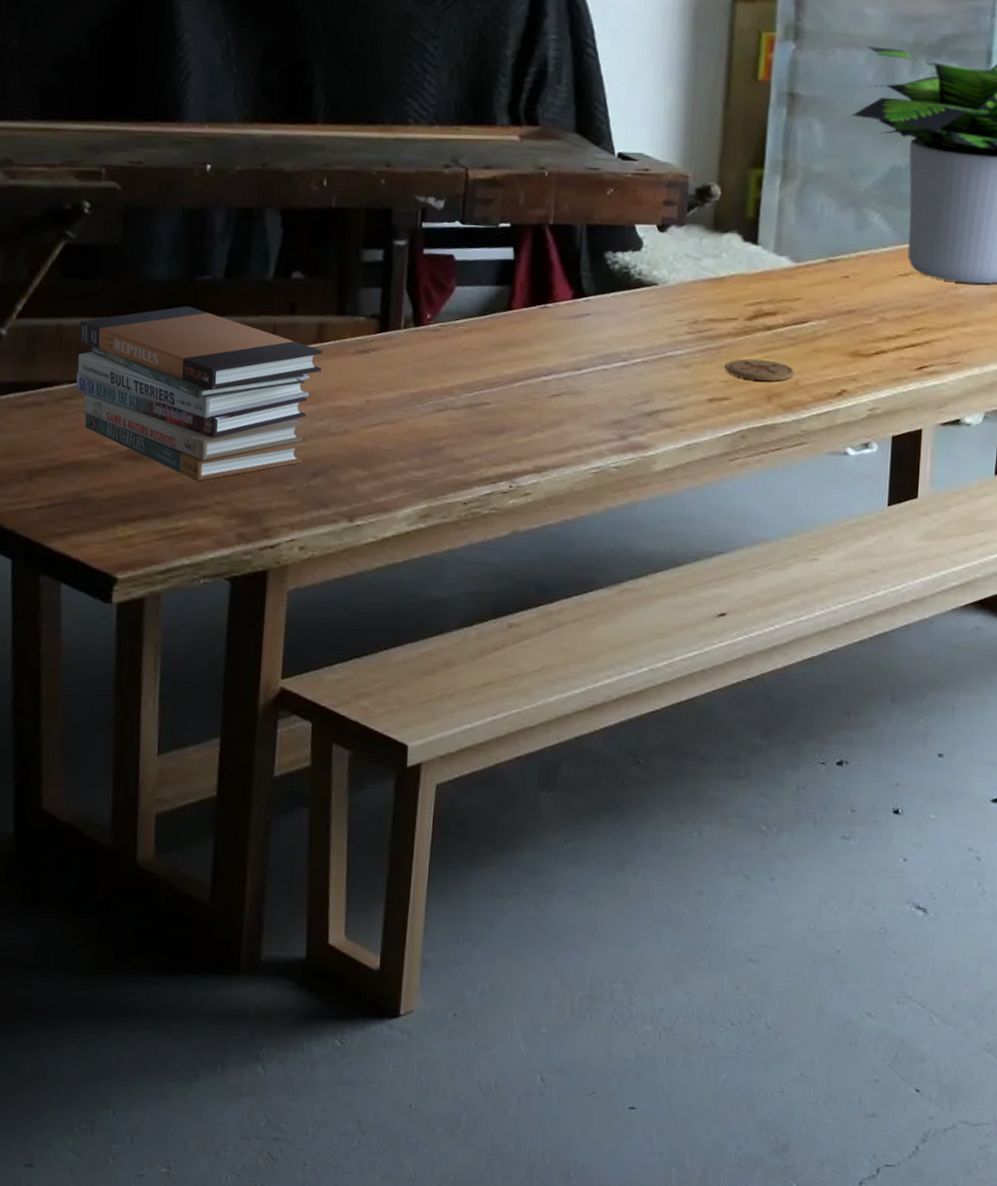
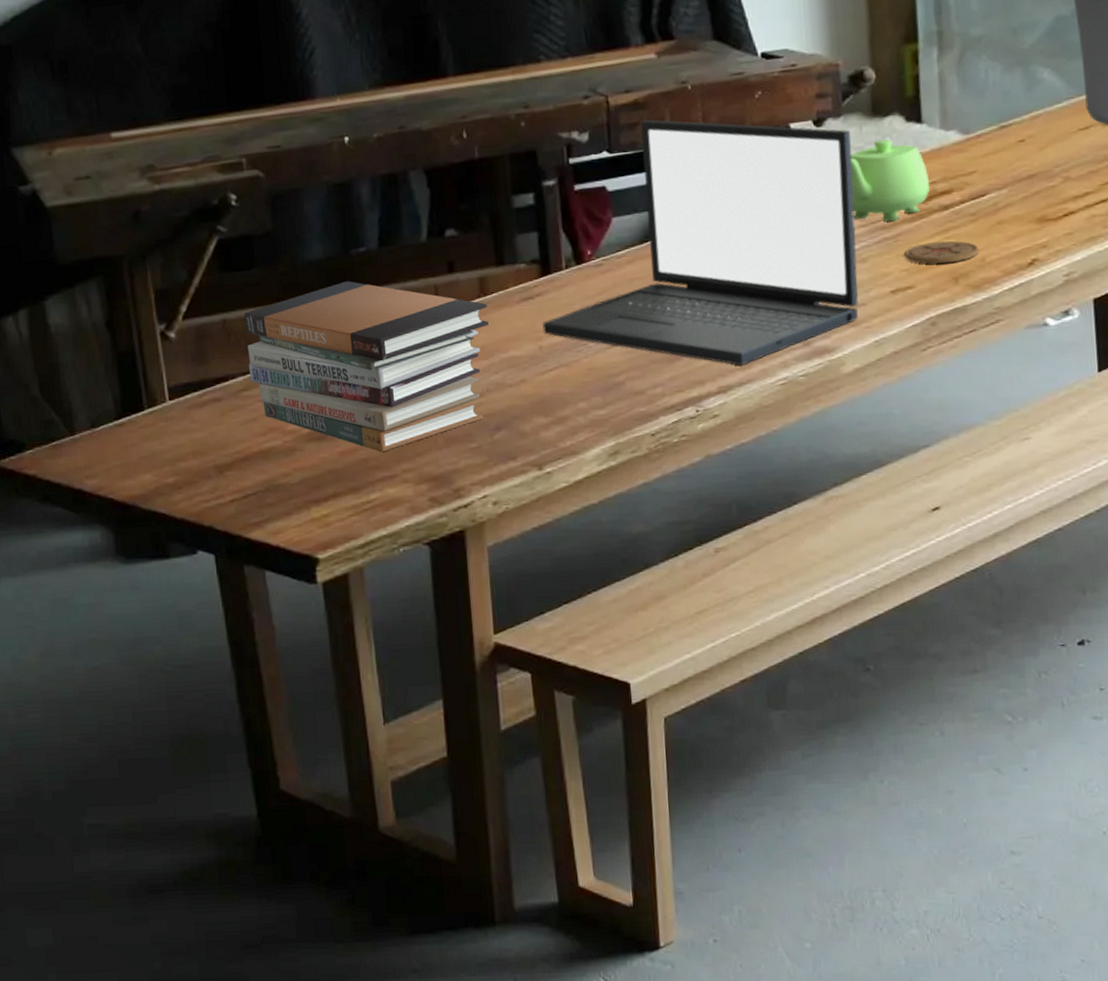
laptop: none [373,198,691,450] -> present [543,119,859,366]
teapot: none [682,254,757,334] -> present [850,139,929,222]

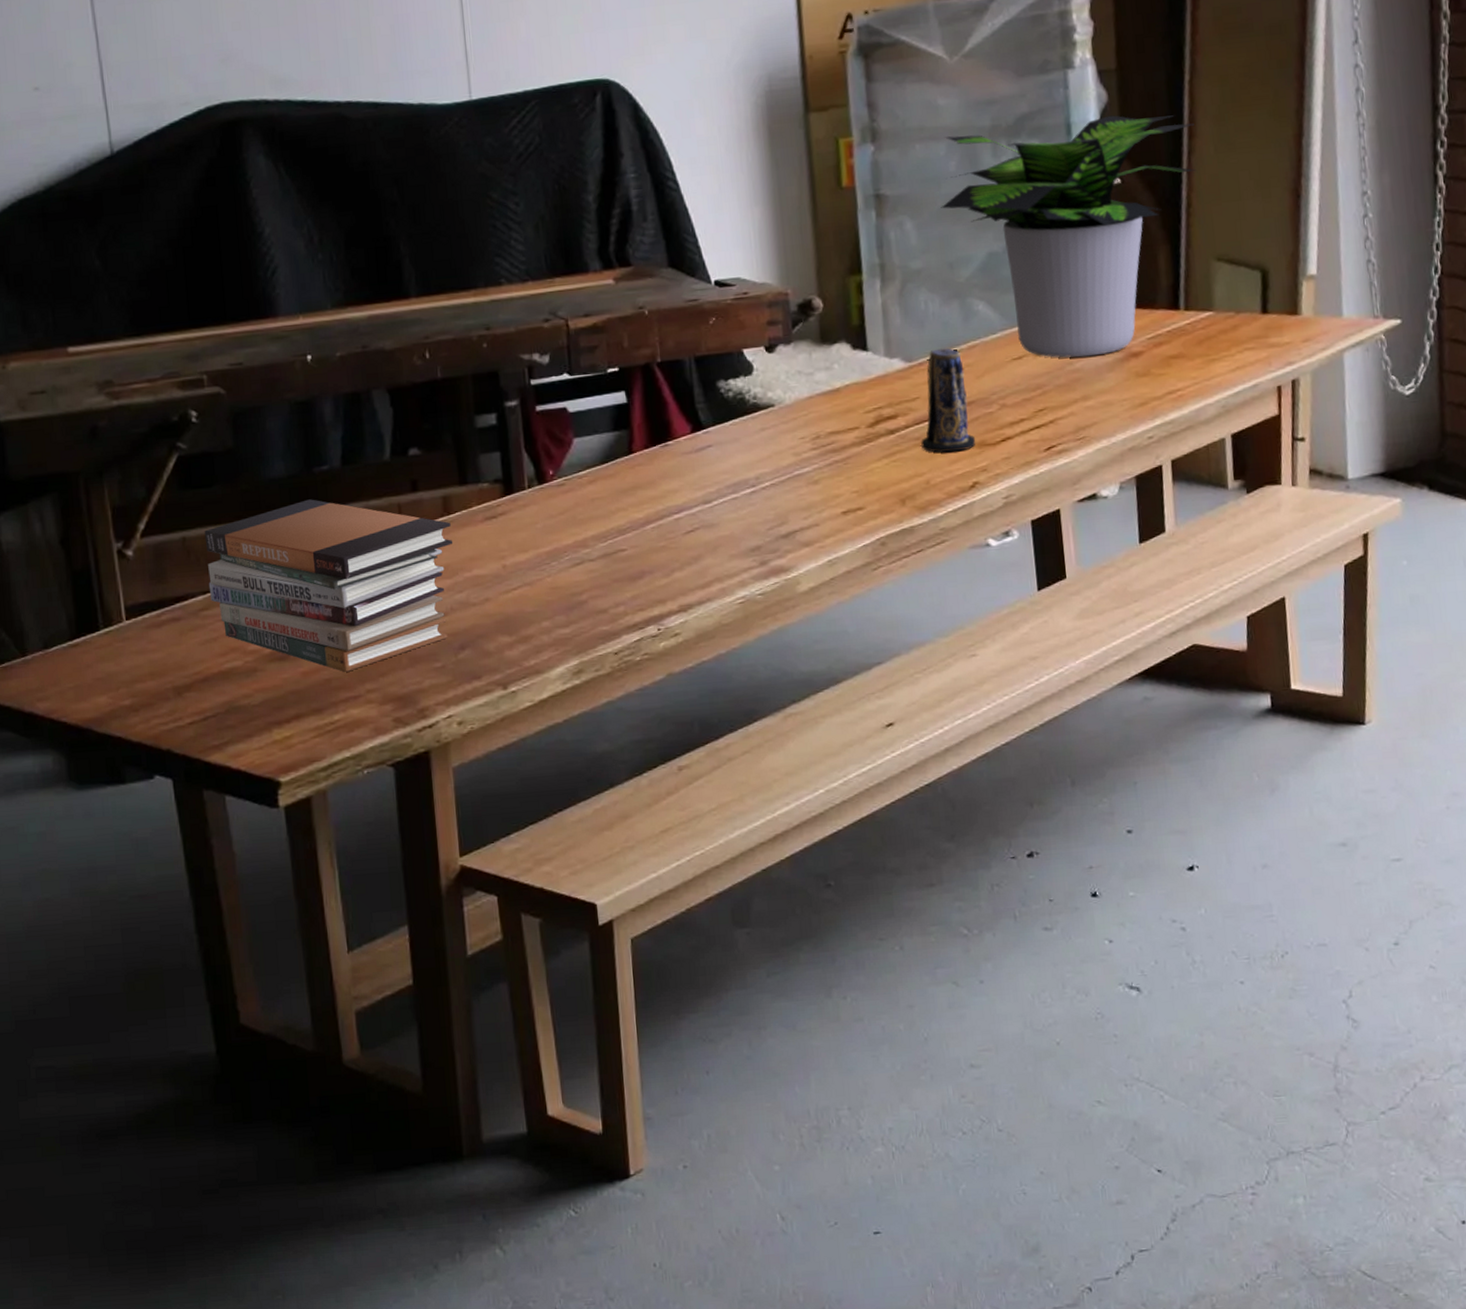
laptop: present [543,119,859,366] -> none [506,343,812,585]
teapot: present [850,139,929,222] -> none [801,365,876,445]
coaster: present [903,240,979,264] -> none [853,464,924,486]
candle: none [977,118,1036,229] -> present [921,348,976,453]

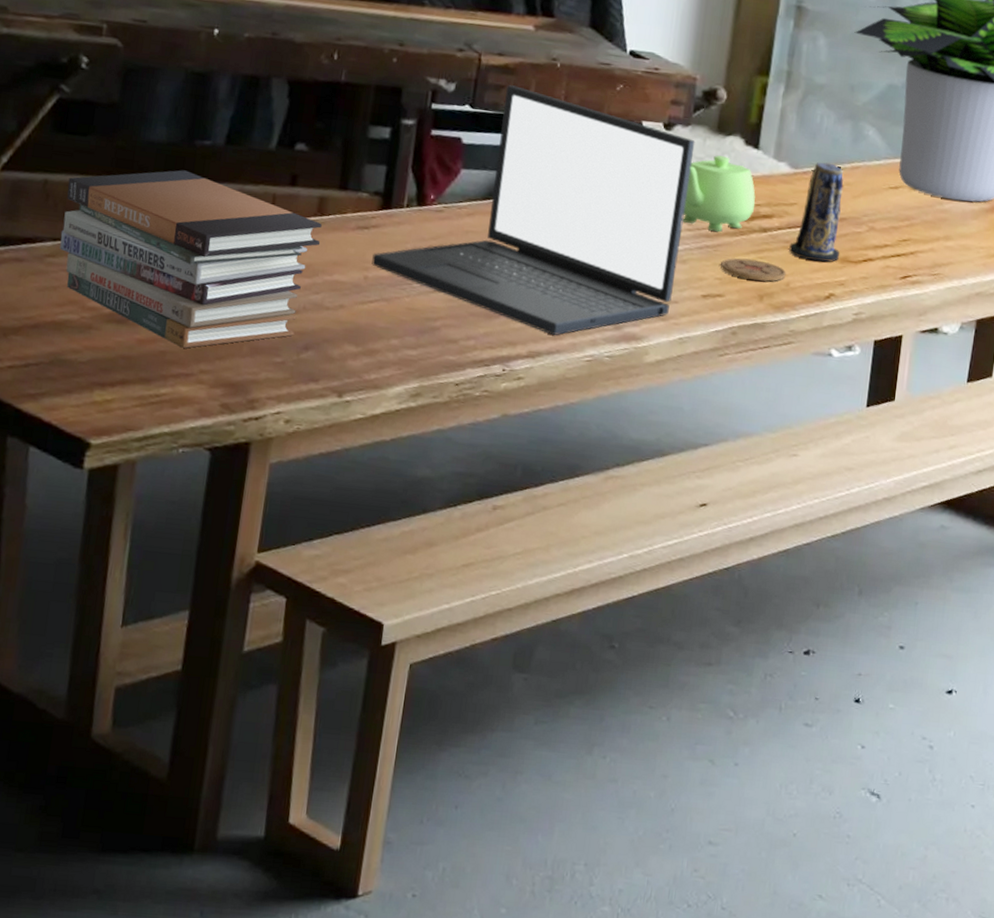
laptop: none [506,343,812,585] -> present [371,85,695,336]
teapot: none [801,365,876,445] -> present [682,155,756,232]
coaster: none [853,464,924,486] -> present [720,258,786,282]

